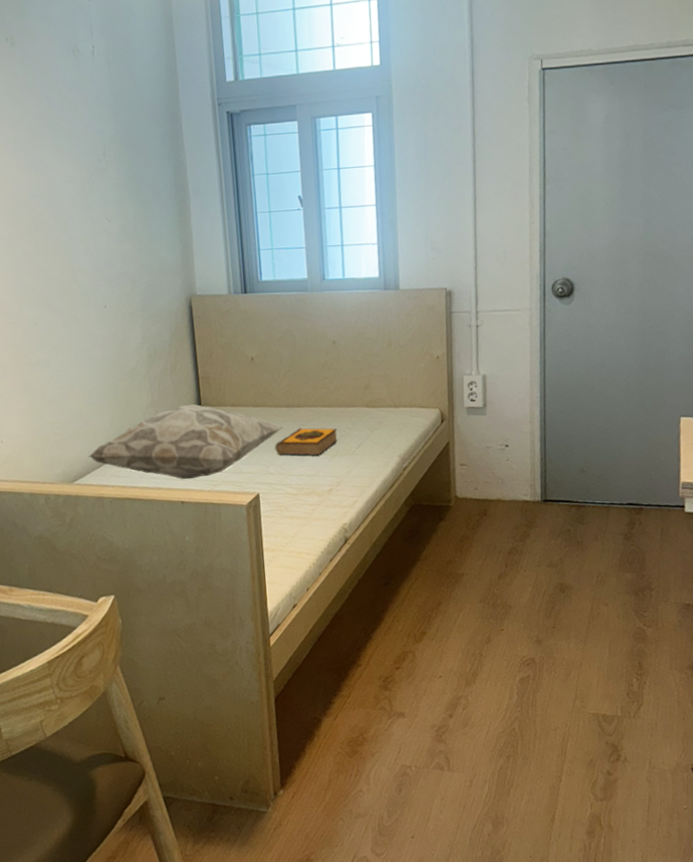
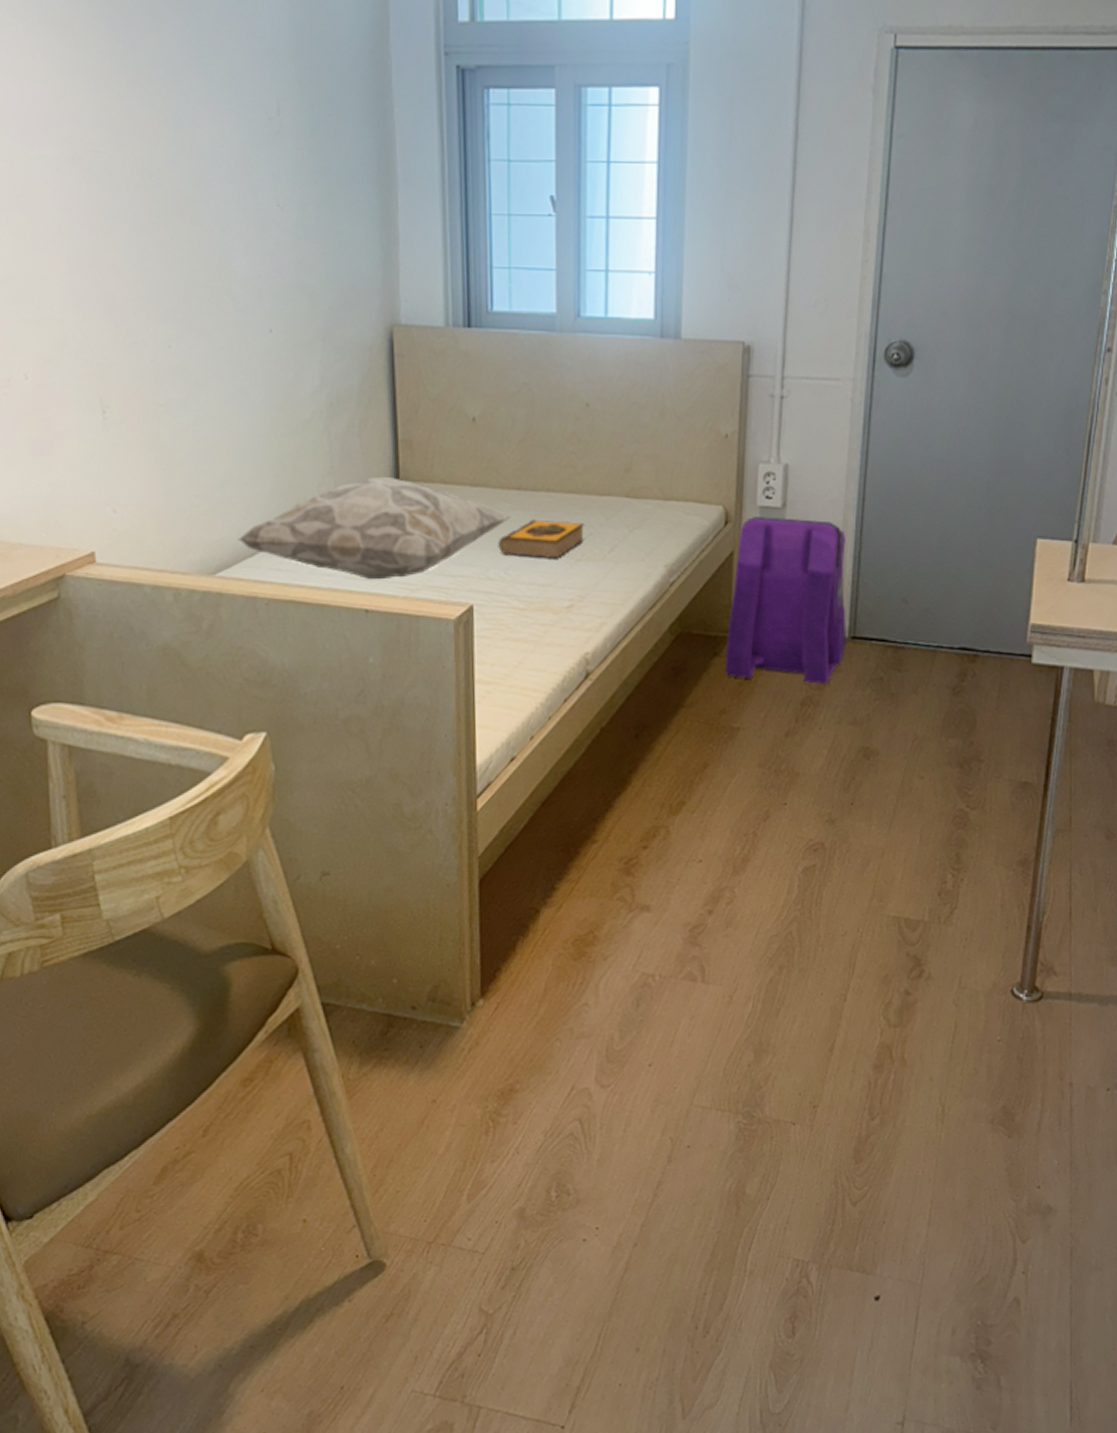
backpack: none [448,414,540,538] -> present [725,515,847,685]

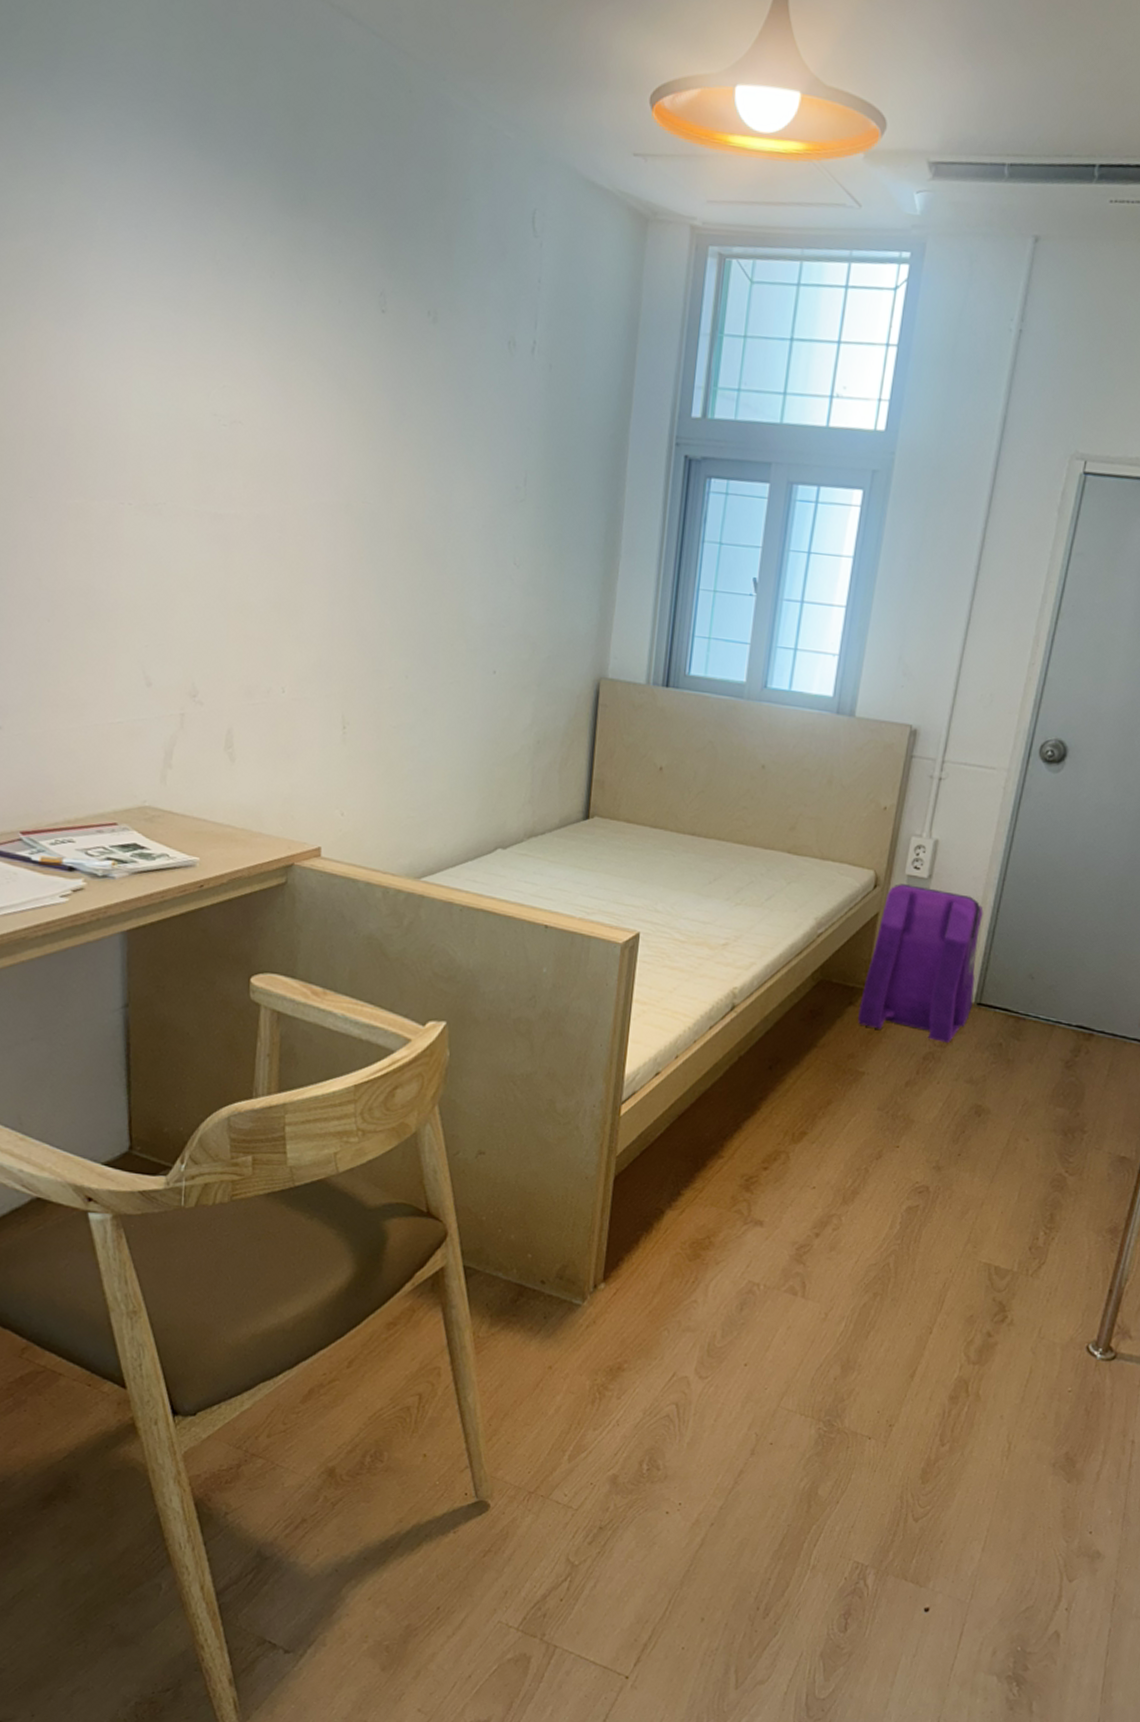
decorative pillow: present [237,476,511,580] -> none [442,809,683,901]
hardback book: present [498,519,585,559] -> none [668,863,748,901]

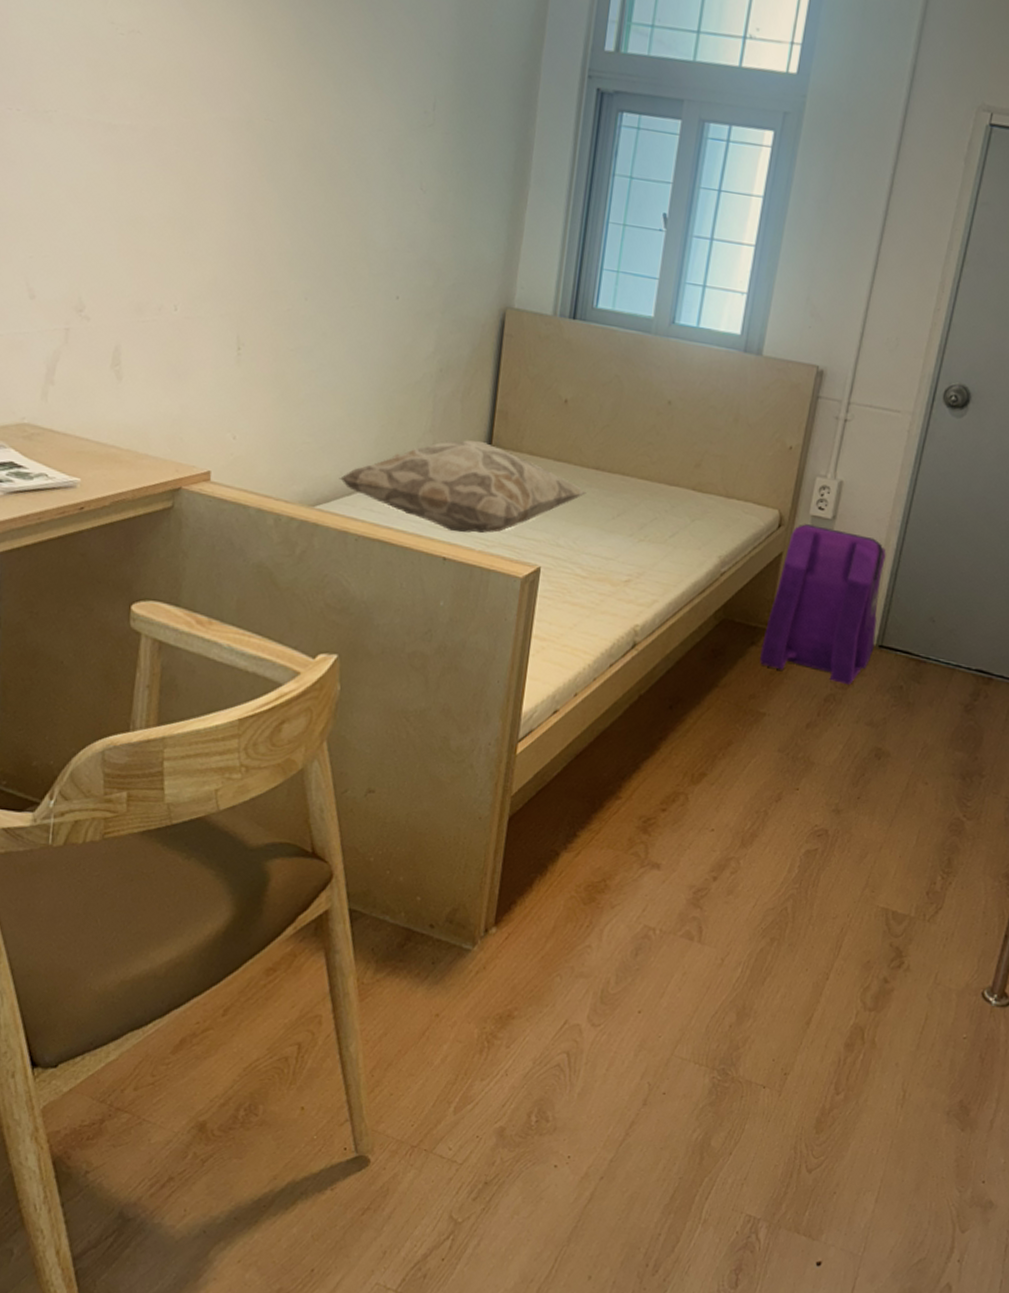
decorative pillow: none [442,809,683,901] -> present [338,439,587,534]

